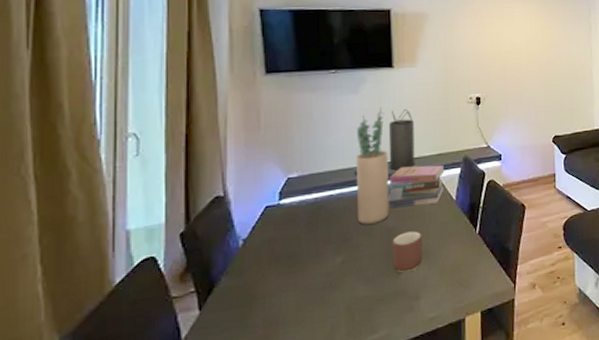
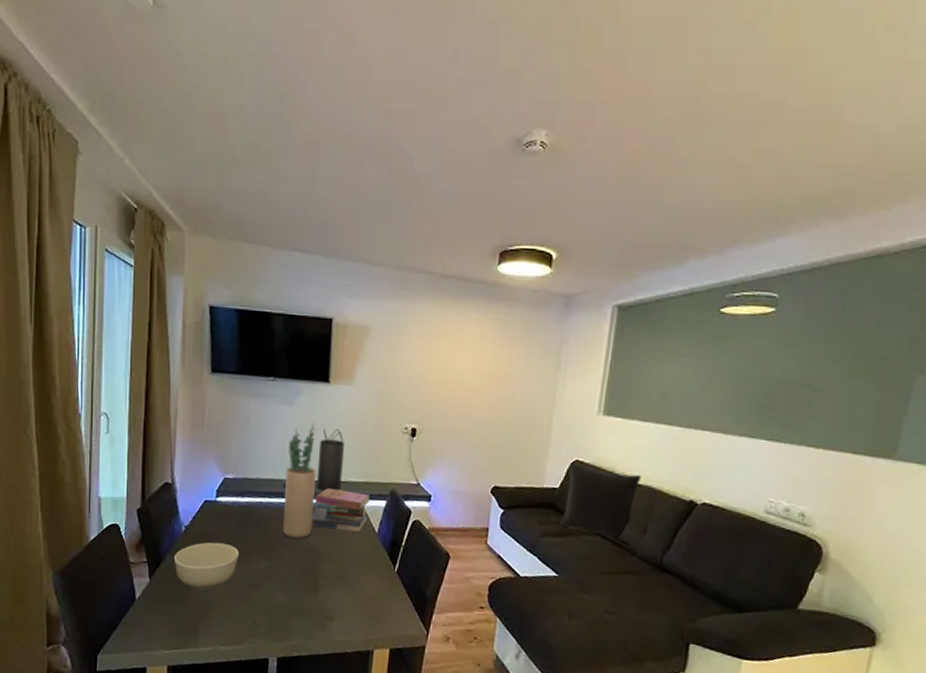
bowl: none [230,247,310,309] -> present [173,542,239,591]
mug: present [392,230,423,274] -> none [311,553,341,593]

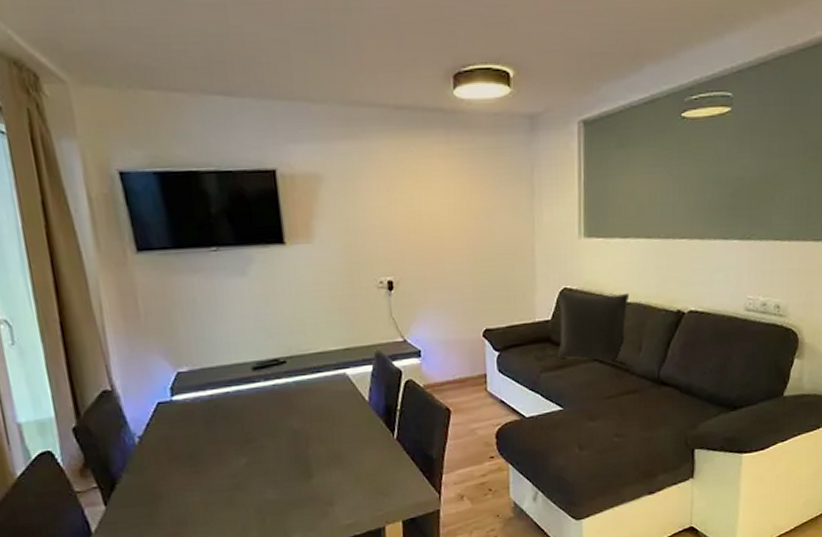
bowl: present [173,542,239,591] -> none [131,446,213,507]
vase: present [282,423,317,539] -> none [249,293,294,426]
books: present [311,488,369,532] -> none [290,361,355,407]
speaker: present [316,428,344,491] -> none [285,294,319,367]

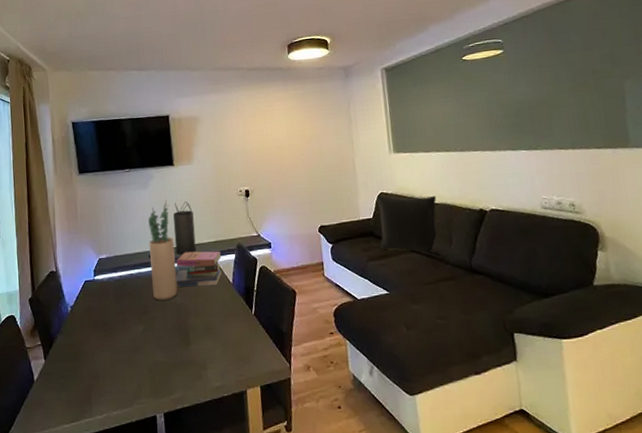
vase: none [249,293,294,426] -> present [148,200,178,301]
speaker: none [285,294,319,367] -> present [173,201,196,255]
books: none [290,361,355,407] -> present [175,251,222,287]

